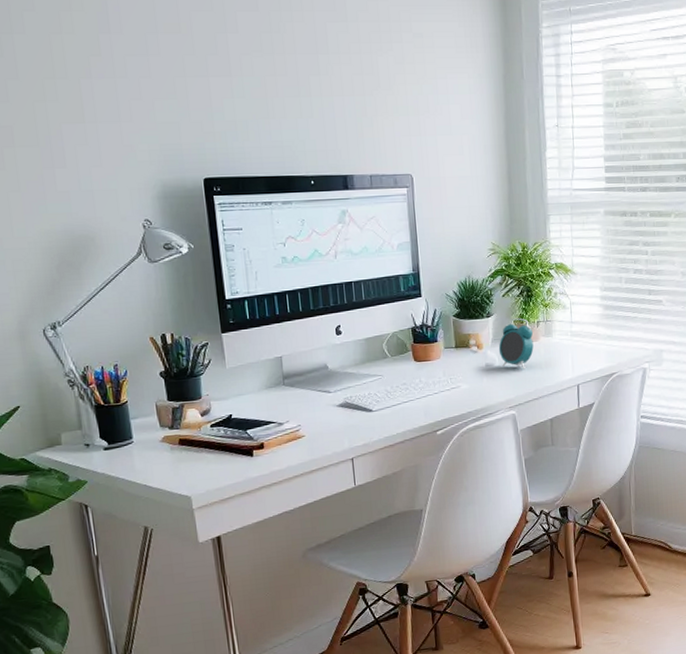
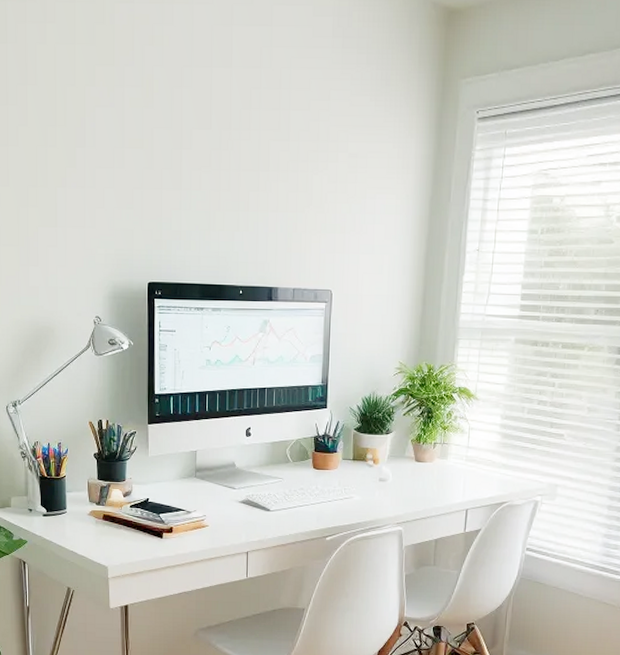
alarm clock: present [498,318,534,370] -> none [393,437,428,488]

